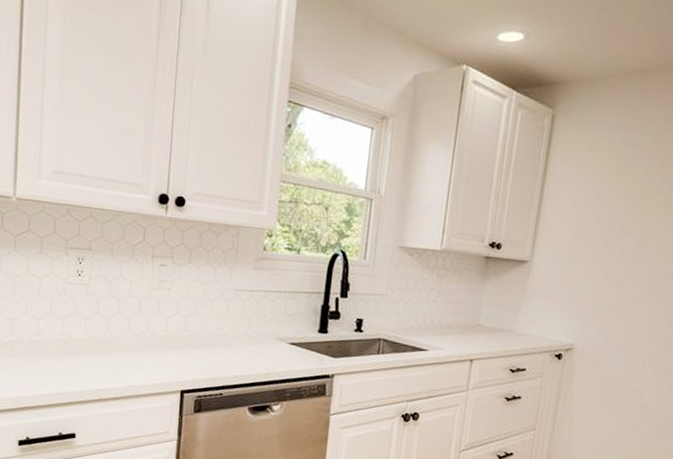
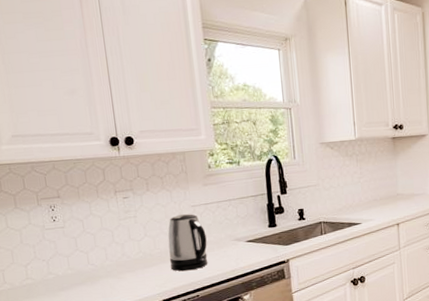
kettle: none [197,297,245,364] -> present [168,214,208,272]

